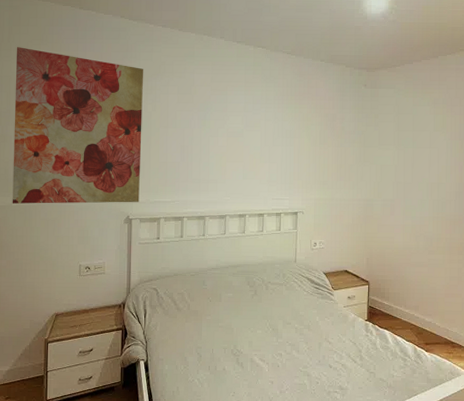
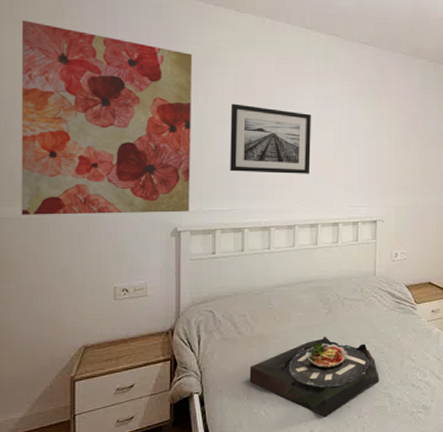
wall art: none [173,109,241,170] -> present [230,103,311,174]
serving tray: none [186,315,299,390] -> present [249,336,379,417]

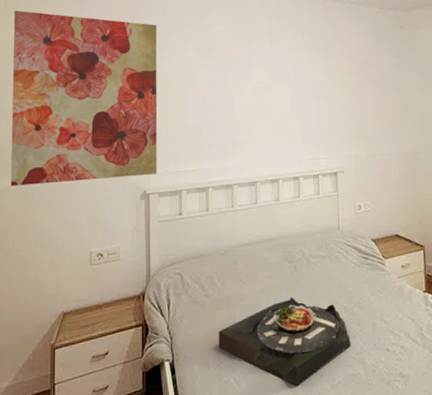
wall art: present [230,103,311,174] -> none [192,67,269,132]

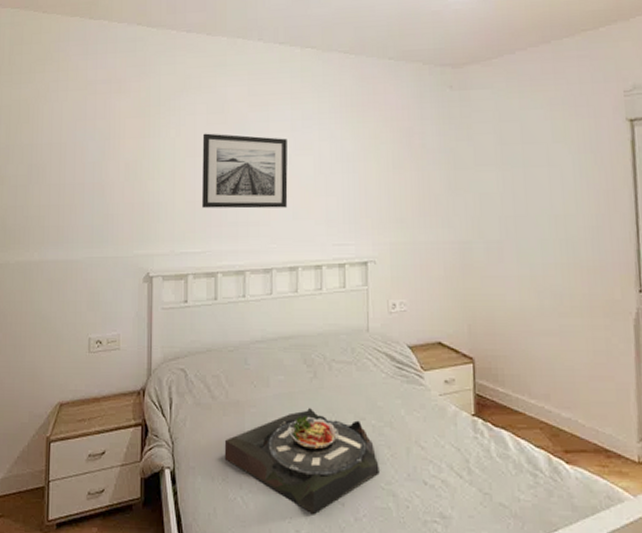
wall art: present [10,10,158,186] -> none [10,69,164,261]
wall art: none [192,67,269,132] -> present [202,133,288,209]

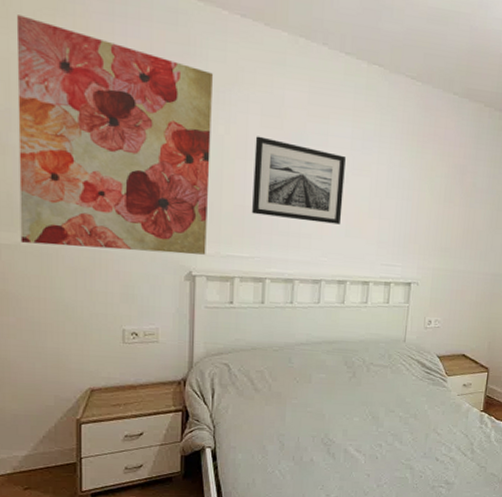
wall art: none [10,69,164,261] -> present [16,15,213,255]
serving tray: present [224,407,380,515] -> none [265,400,402,483]

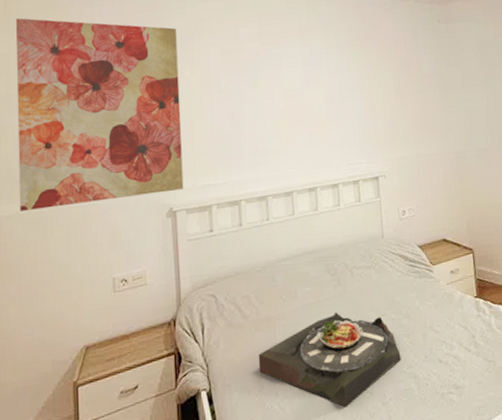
wall art: present [252,136,346,225] -> none [217,71,303,142]
serving tray: none [265,400,402,483] -> present [258,311,401,408]

